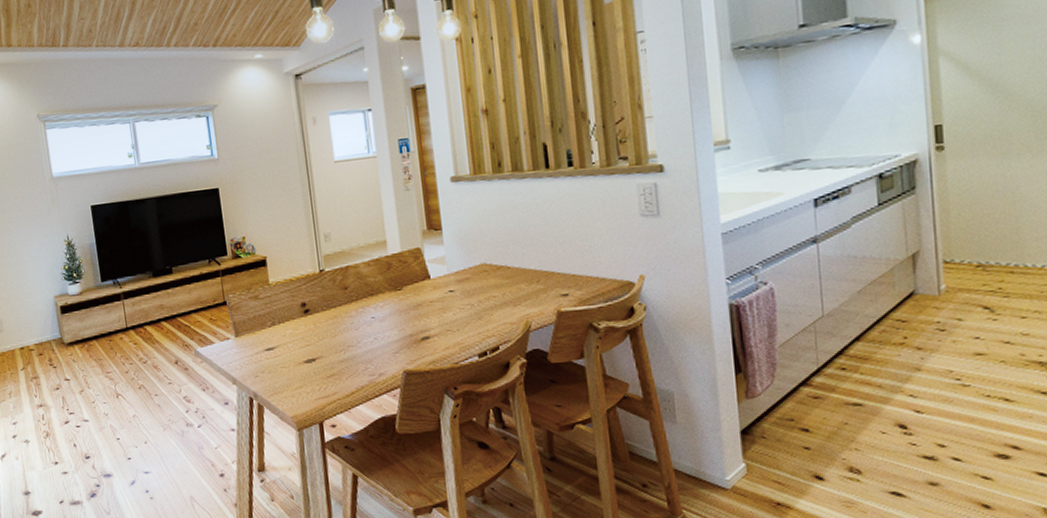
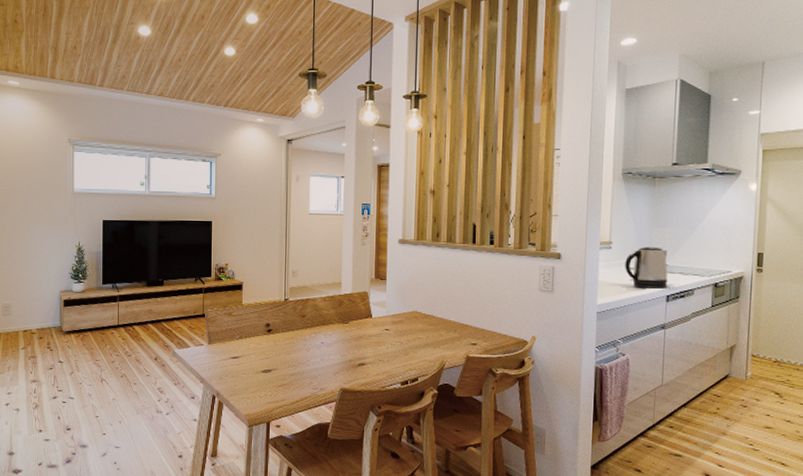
kettle: none [751,137,814,195] -> present [625,246,668,290]

